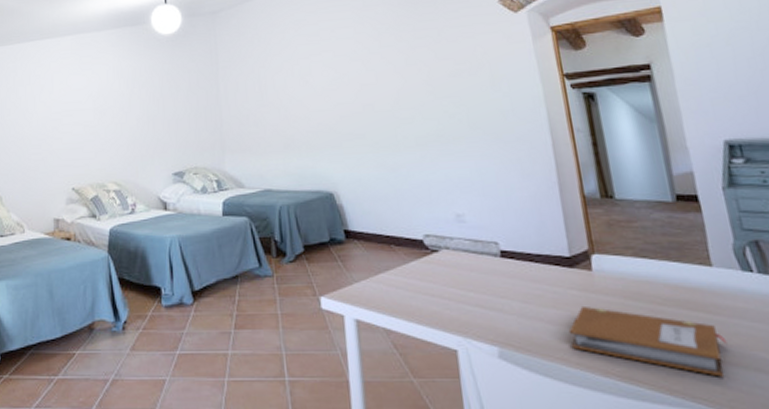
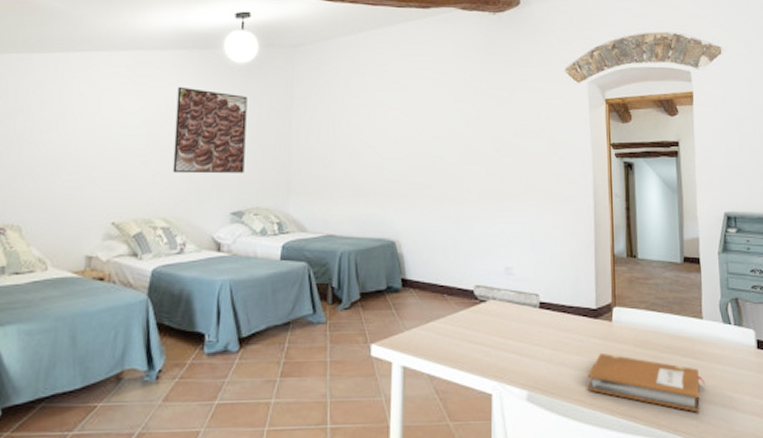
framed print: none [115,61,181,141] -> present [172,86,247,174]

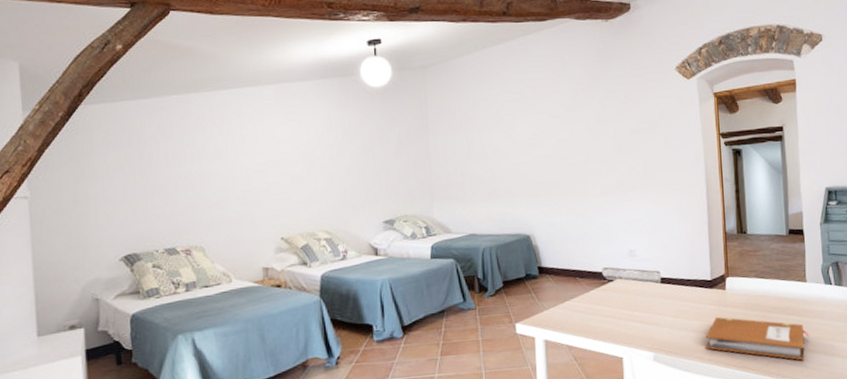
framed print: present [172,86,247,174] -> none [323,113,391,191]

